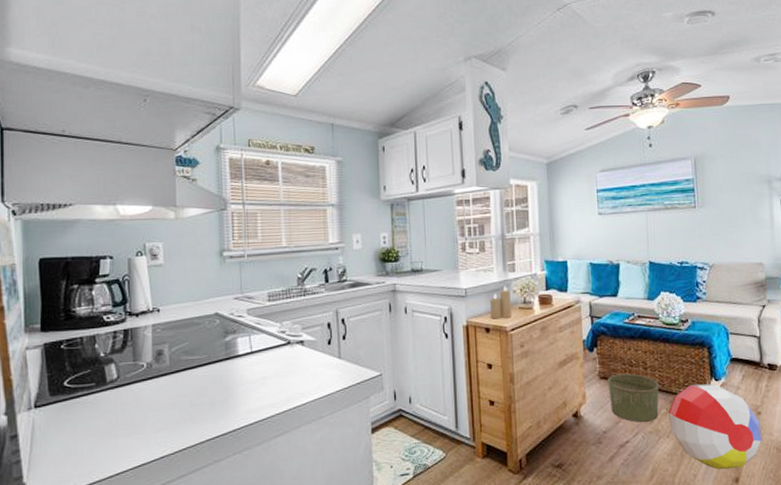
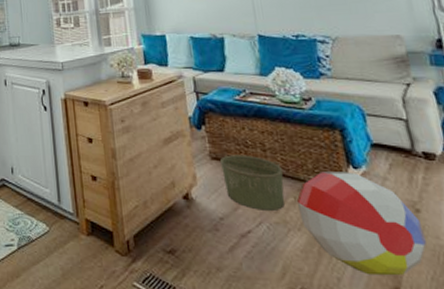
candle: present [490,286,512,319] -> none [87,60,110,93]

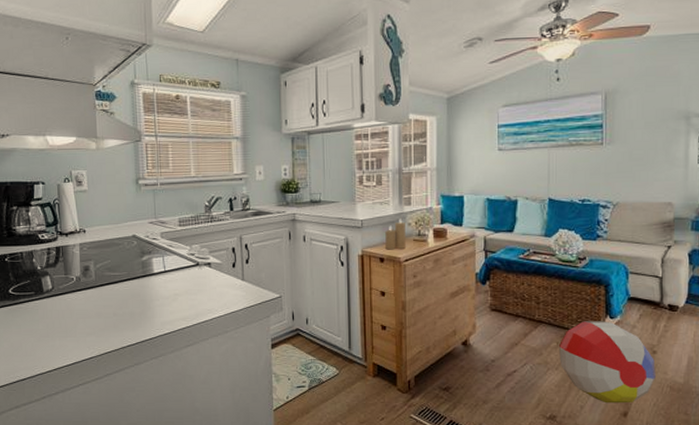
candle: none [87,60,110,93] -> present [385,219,406,250]
basket: present [219,155,285,210] -> none [498,307,550,353]

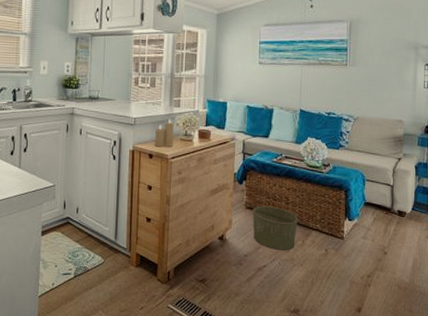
basket: none [498,307,550,353] -> present [252,206,298,250]
beachball: present [558,321,656,404] -> none [303,222,386,300]

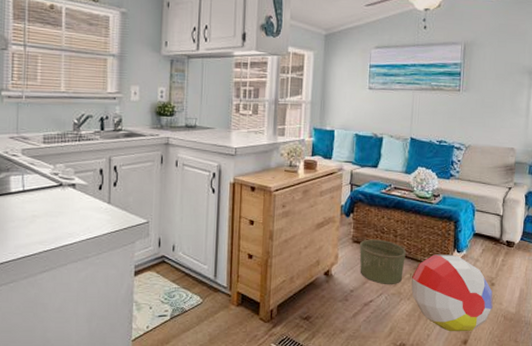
candle: present [155,119,174,147] -> none [257,149,278,179]
beachball: none [303,222,386,300] -> present [411,254,493,332]

